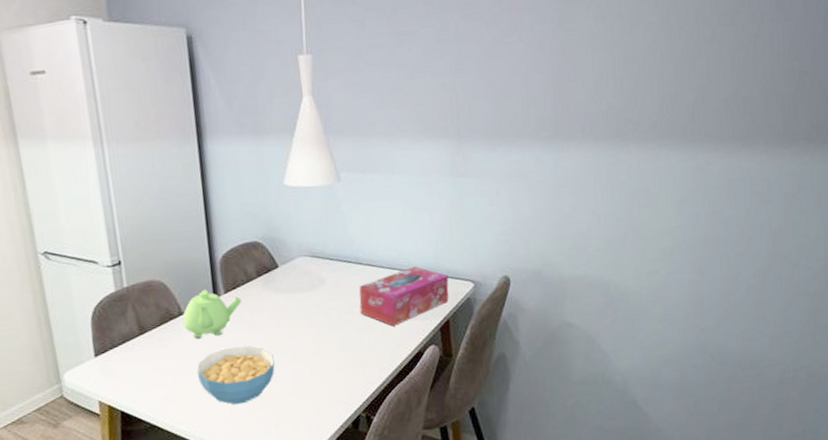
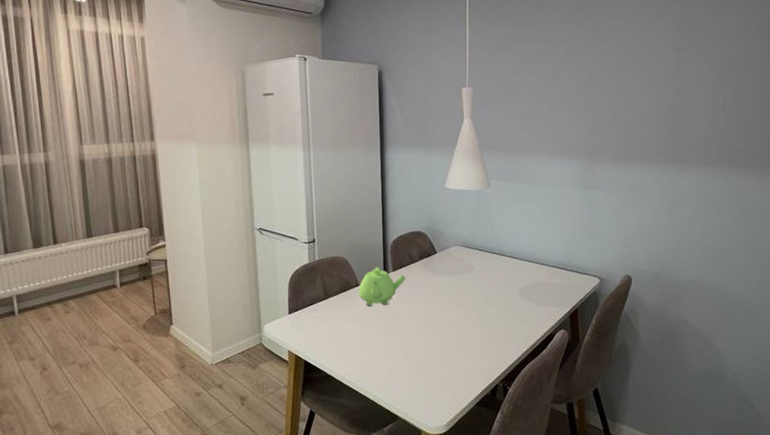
cereal bowl: present [197,345,275,405] -> none [366,315,429,365]
tissue box: present [359,266,449,326] -> none [501,261,578,310]

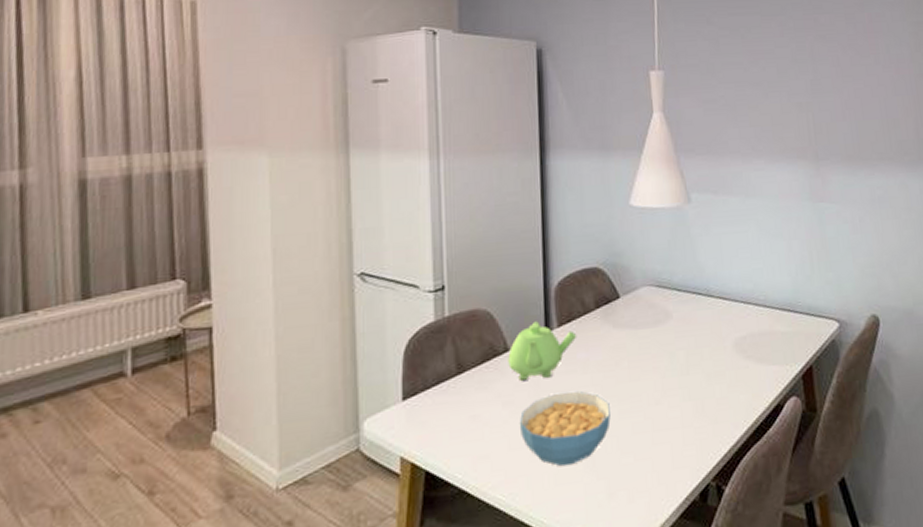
cereal bowl: none [366,315,429,365] -> present [519,391,611,467]

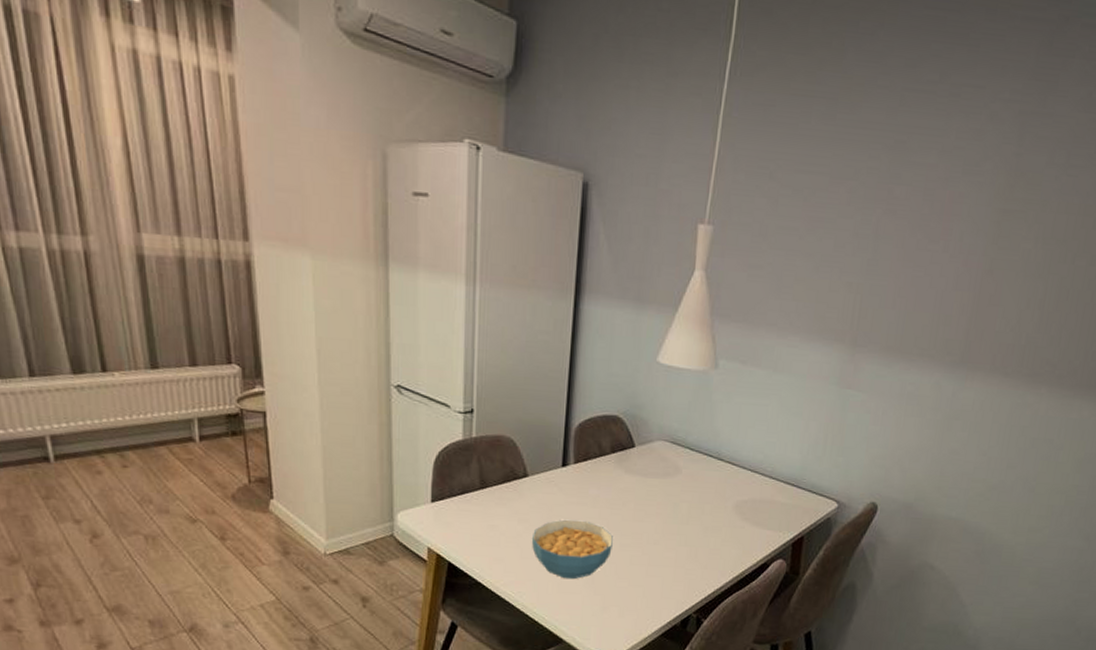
teapot: present [508,321,577,381] -> none [526,455,591,505]

